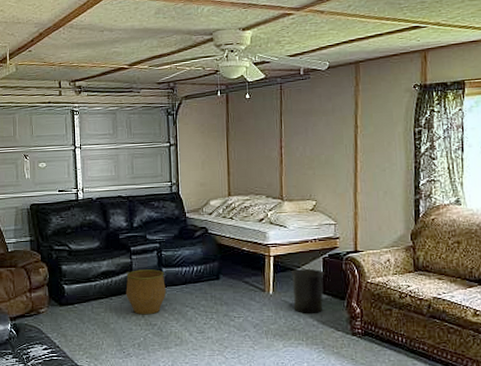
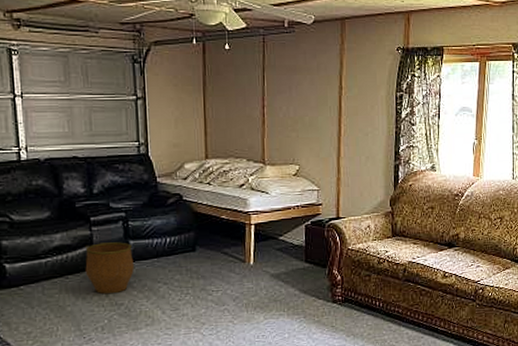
waste bin: present [292,268,325,313] -> none [273,236,308,283]

